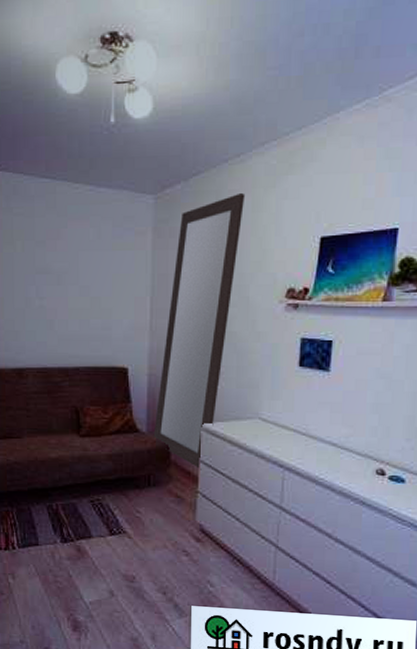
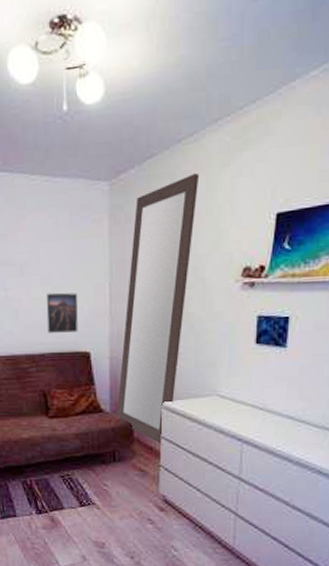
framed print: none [83,304,118,346] -> present [46,292,78,333]

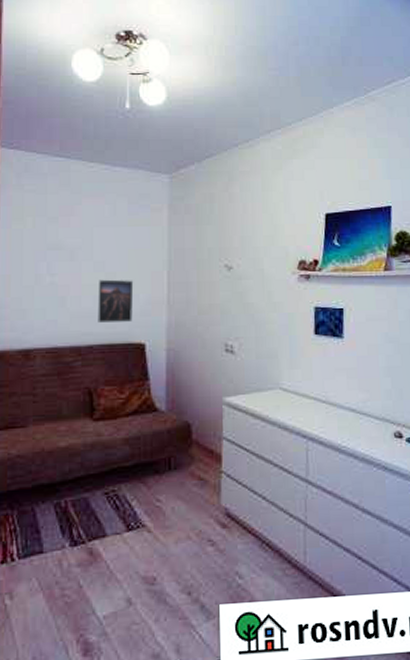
home mirror: present [116,173,200,446] -> none [173,174,256,448]

